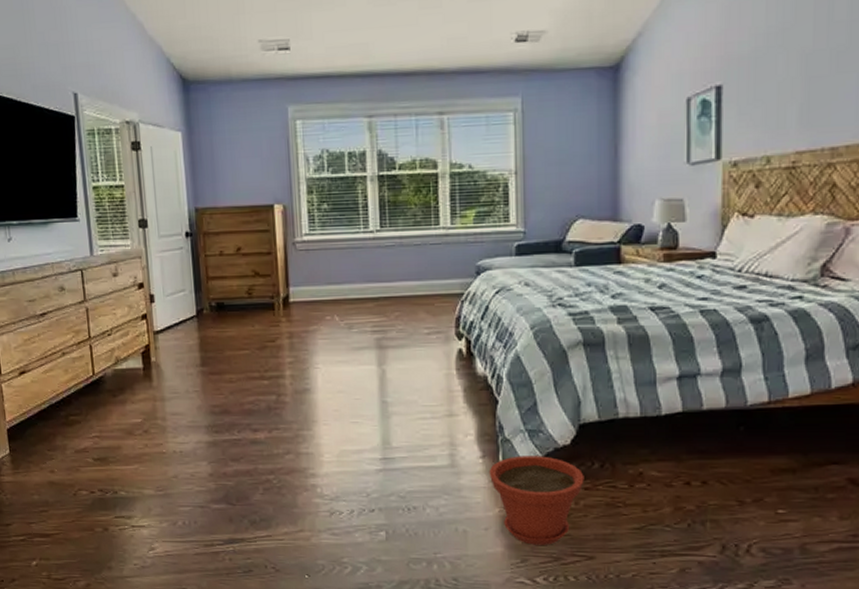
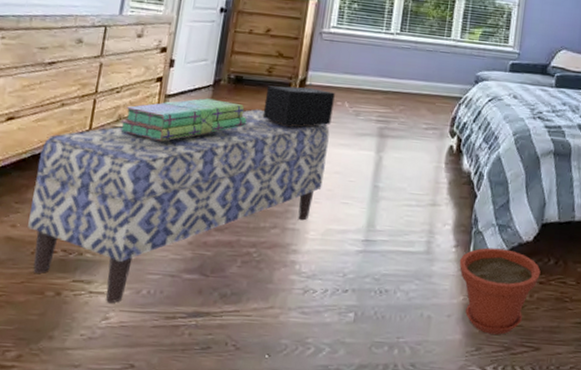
bench: none [56,334,328,534] -> present [28,109,330,303]
stack of books: none [119,330,238,379] -> present [119,98,247,141]
decorative box: none [250,299,324,348] -> present [262,82,335,126]

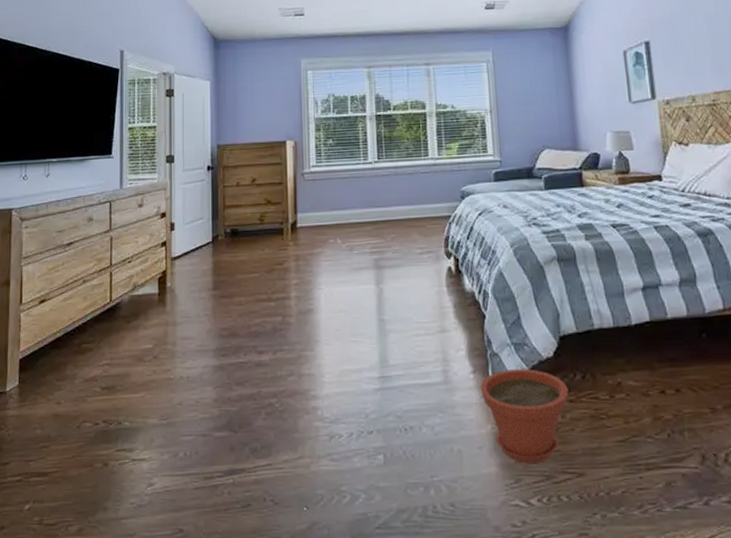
bench: present [28,109,330,303] -> none [71,258,329,468]
stack of books: present [119,98,247,141] -> none [136,255,248,304]
decorative box: present [262,82,335,126] -> none [261,224,327,270]

